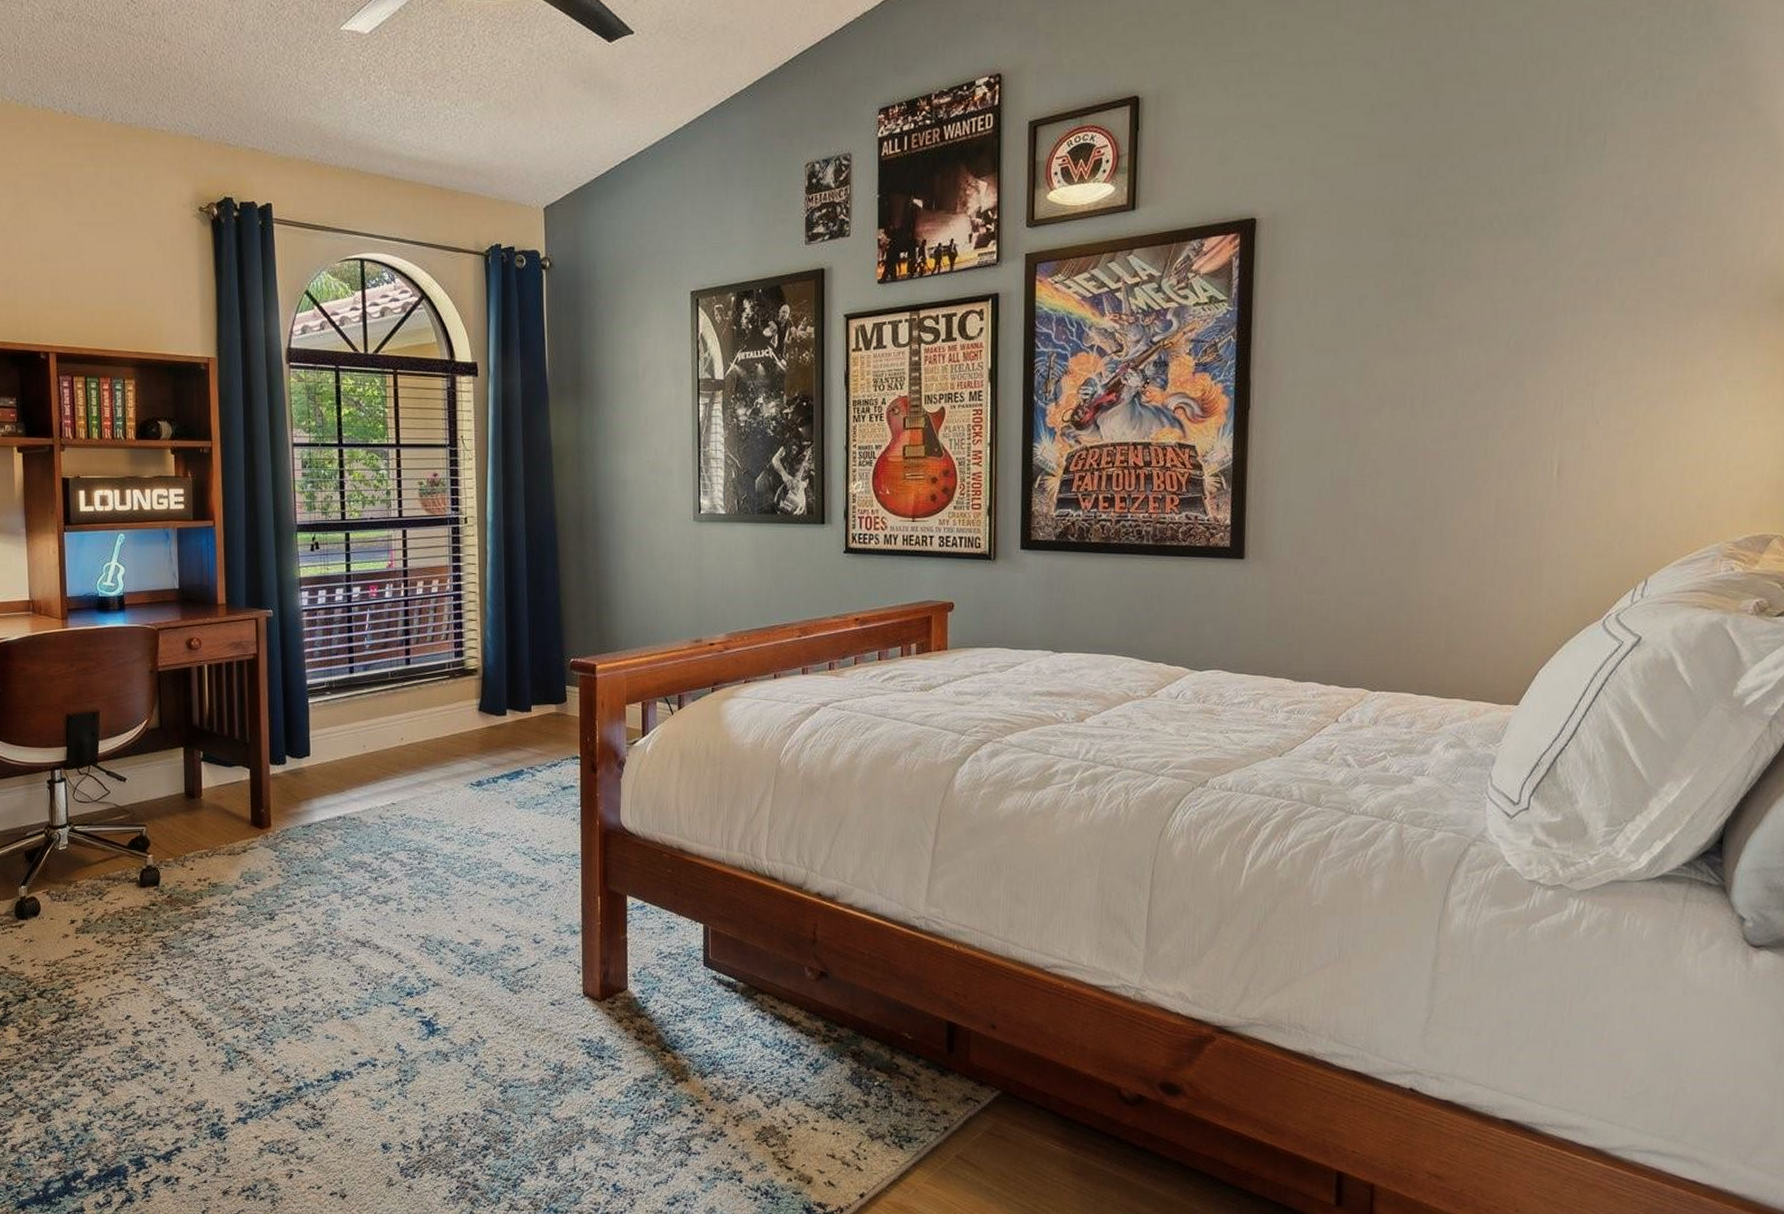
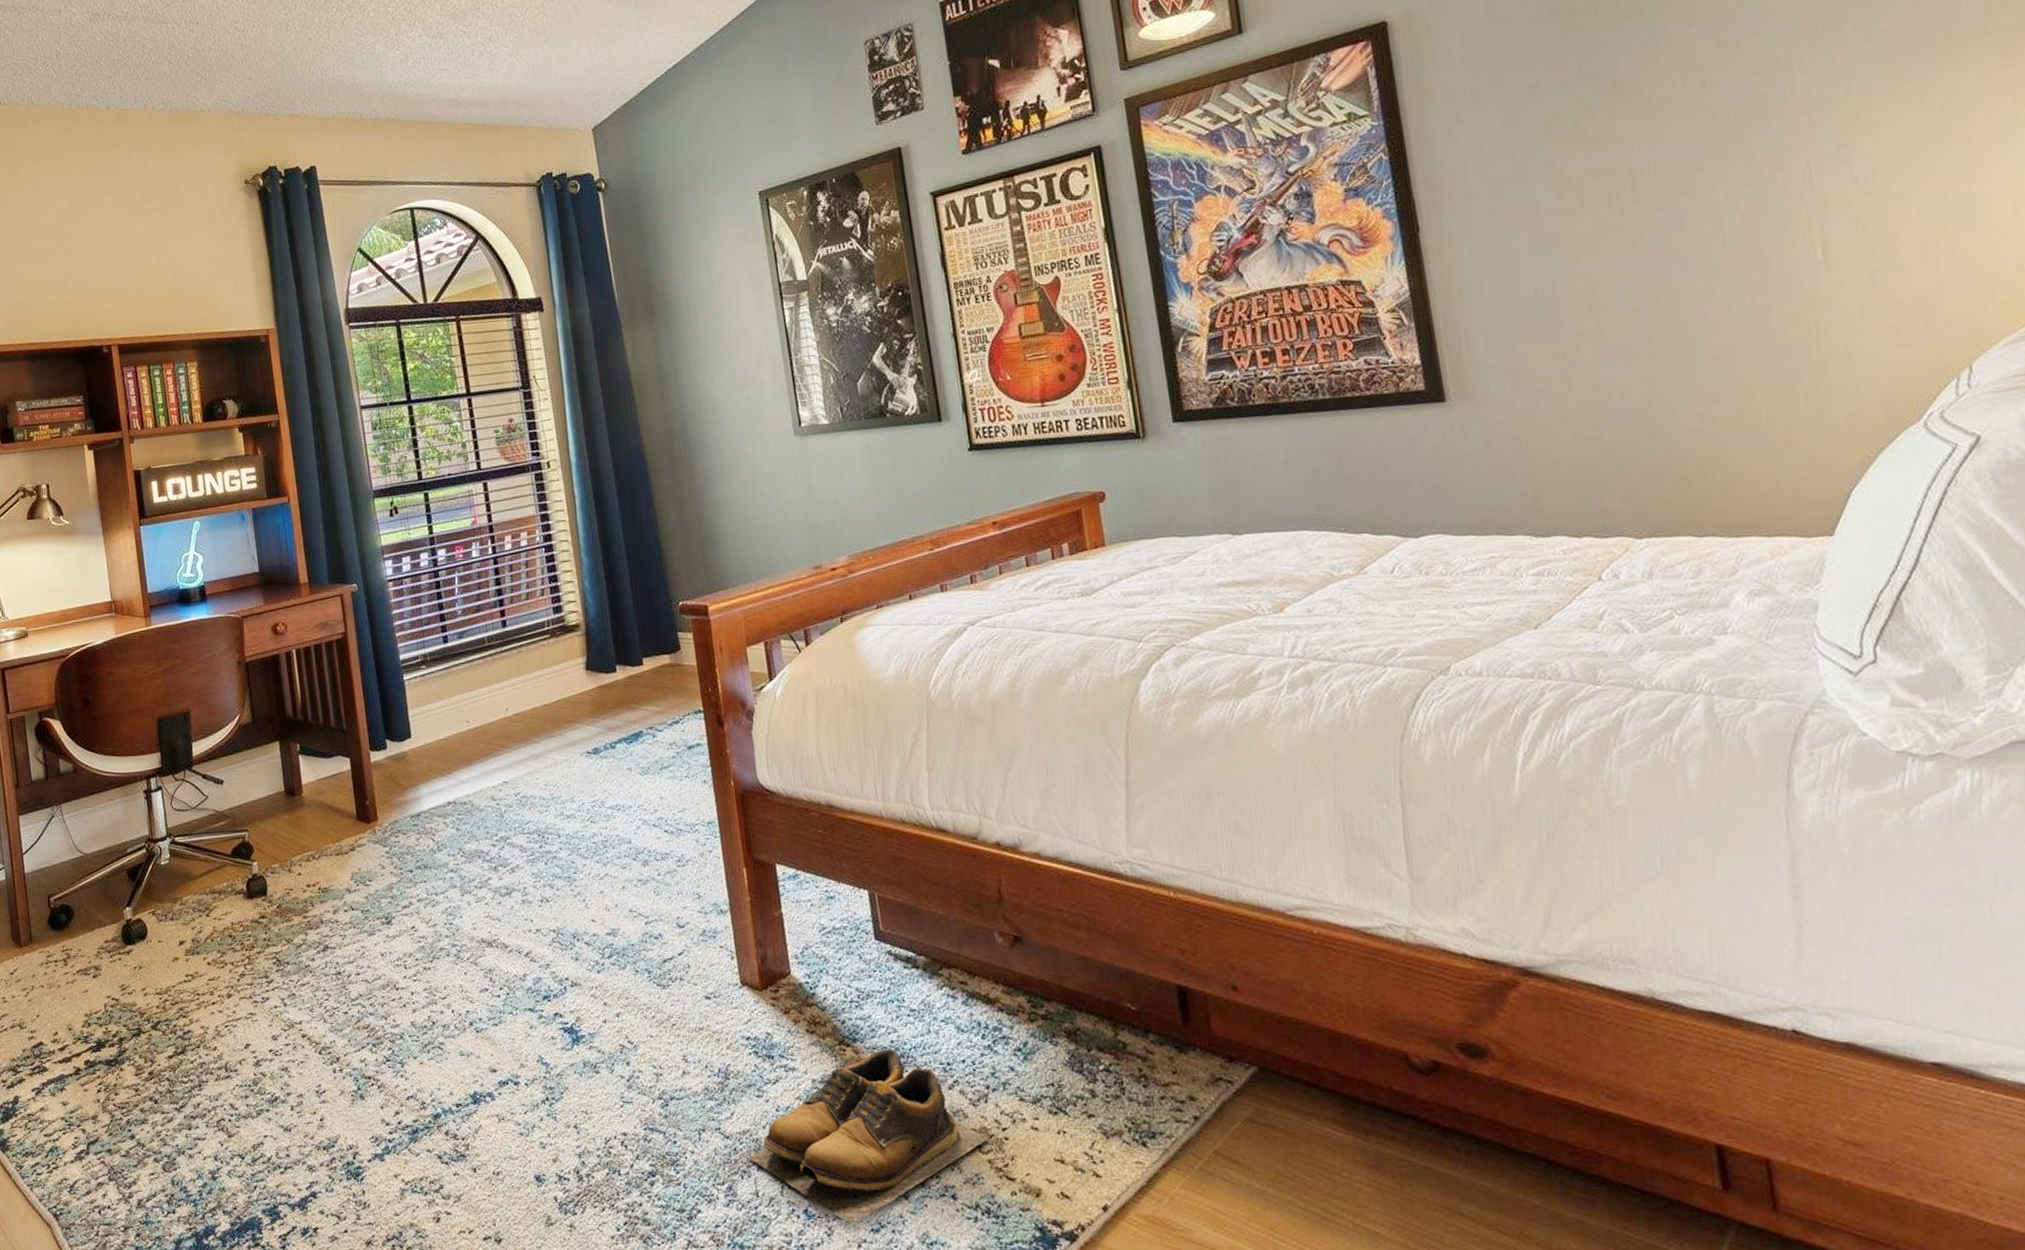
shoes: none [571,1057,776,1198] -> present [748,1049,989,1224]

